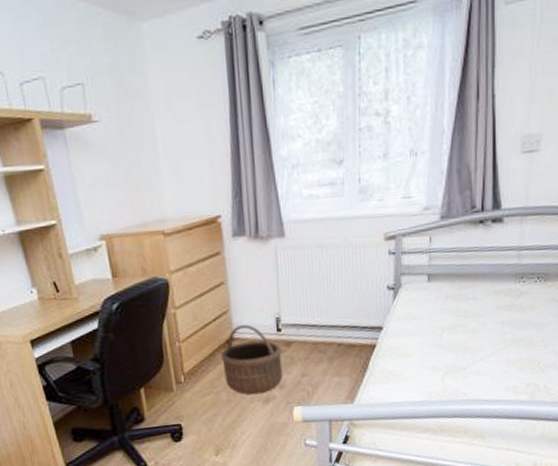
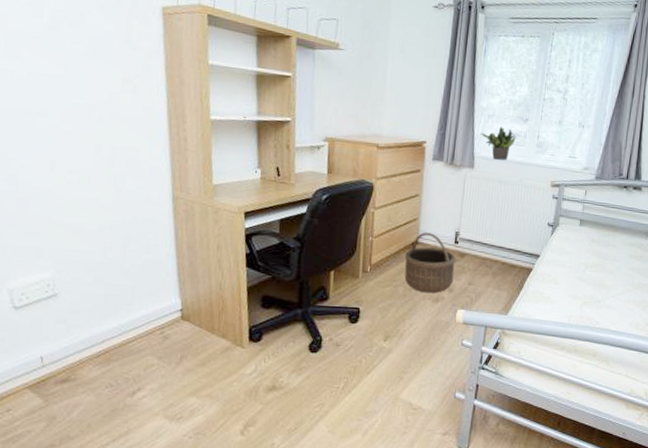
potted plant: none [285,177,331,222] -> present [480,126,516,161]

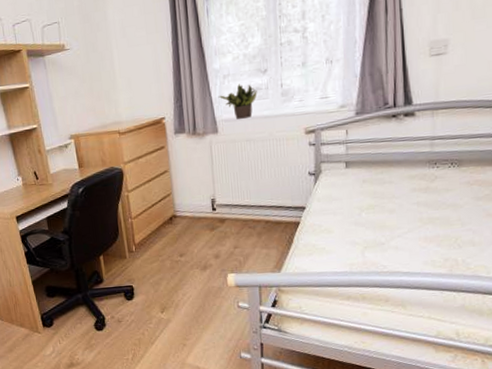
basket: present [404,232,456,294] -> none [166,205,218,263]

